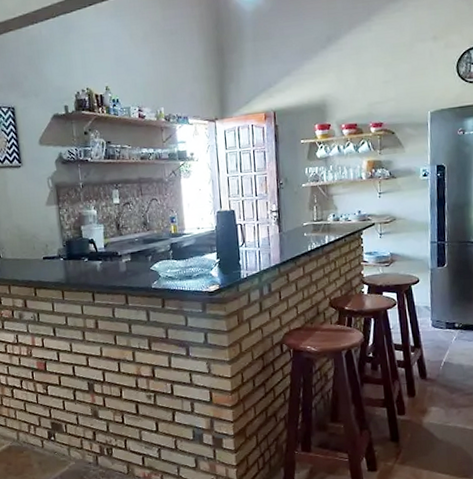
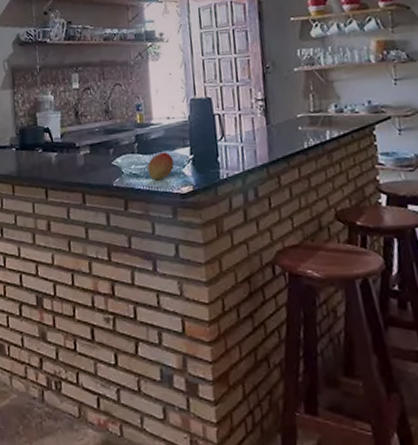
fruit: none [181,257,204,282] -> present [148,152,175,181]

